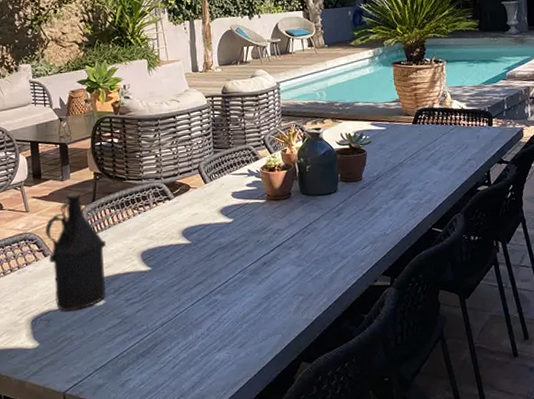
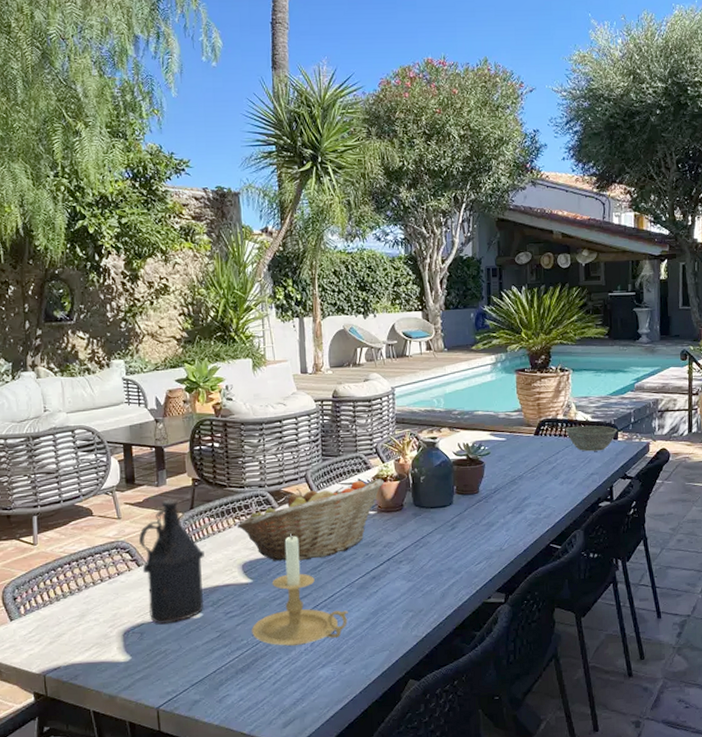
fruit basket: none [135,168,273,249] -> present [236,478,384,561]
candle holder: none [151,222,242,331] -> present [252,533,348,646]
bowl: none [441,113,492,138] -> present [565,425,618,452]

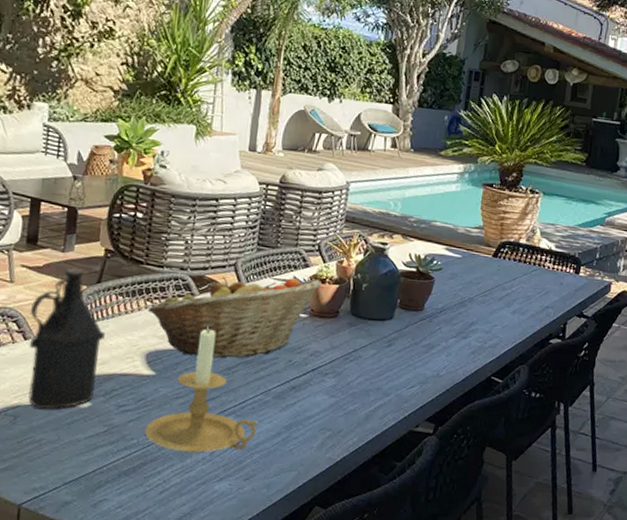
bowl: present [565,425,618,452] -> none [525,253,581,284]

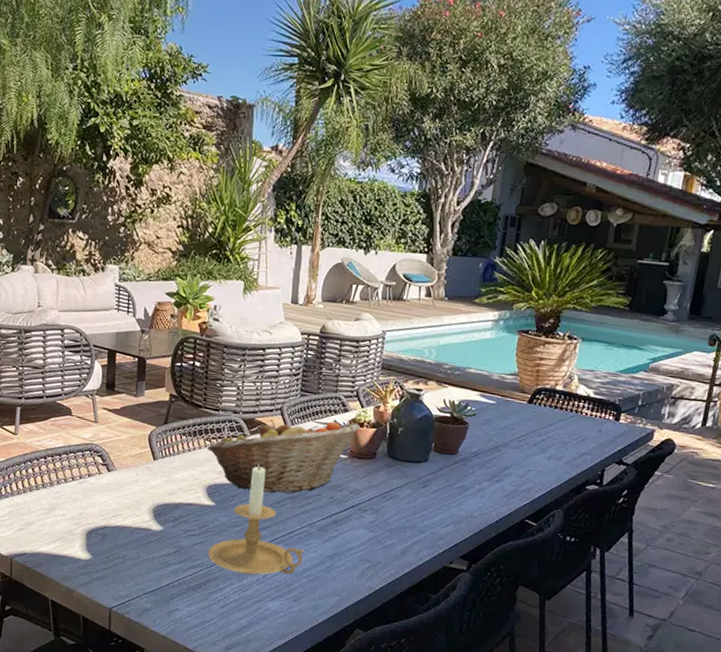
bottle: present [28,267,105,409] -> none [111,410,172,531]

